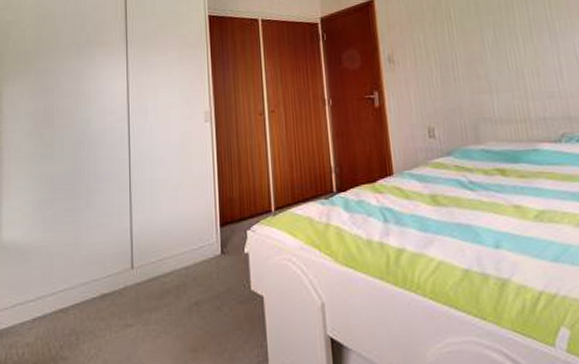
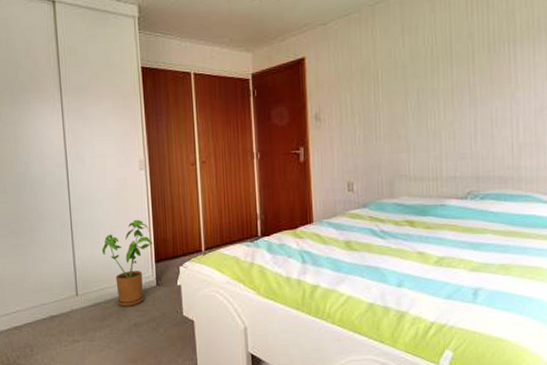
house plant: none [161,177,217,281] -> present [101,219,153,307]

